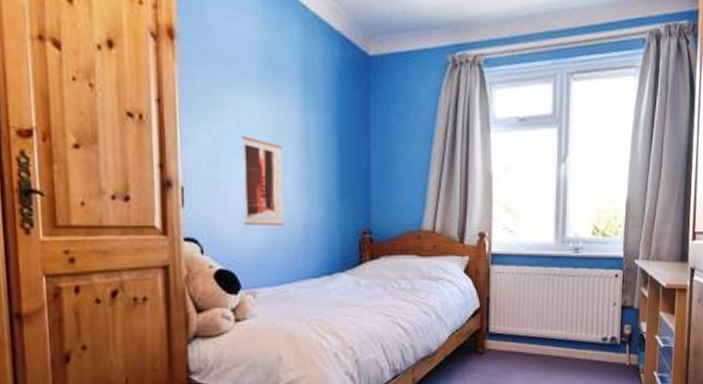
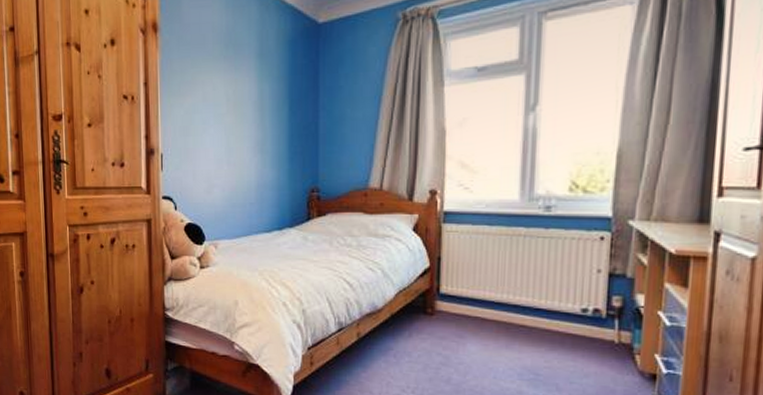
wall art: present [242,136,284,226] -> none [208,108,241,186]

